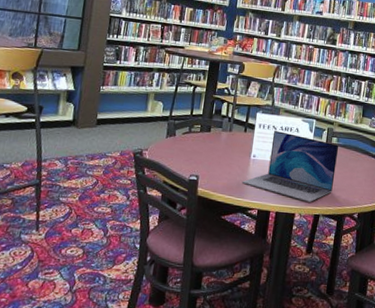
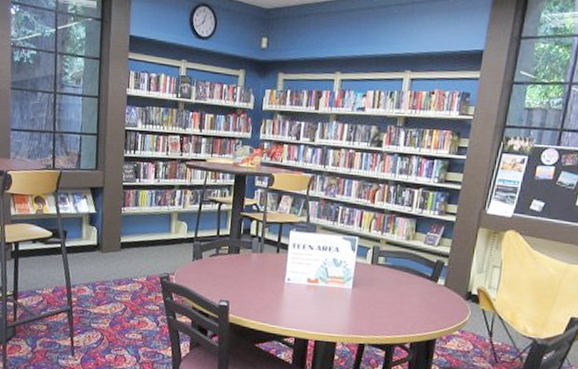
laptop: present [242,131,339,202] -> none [277,251,387,330]

